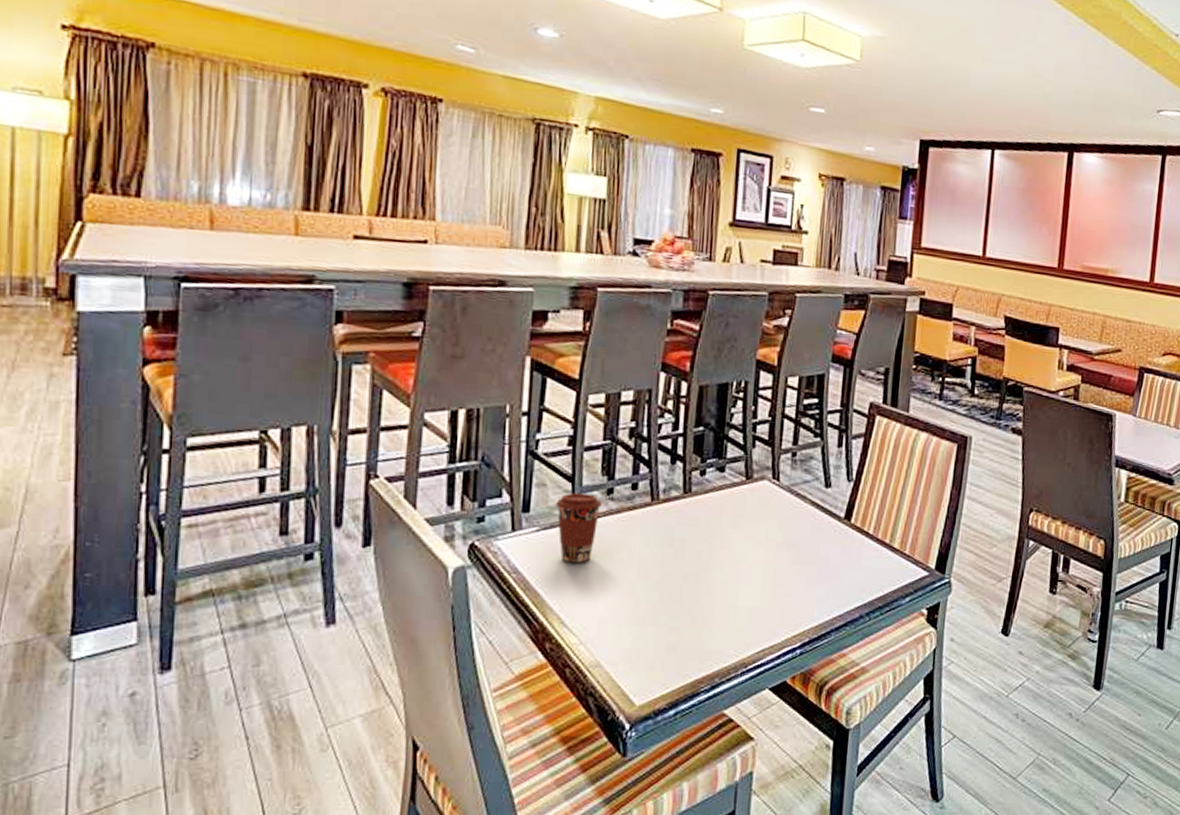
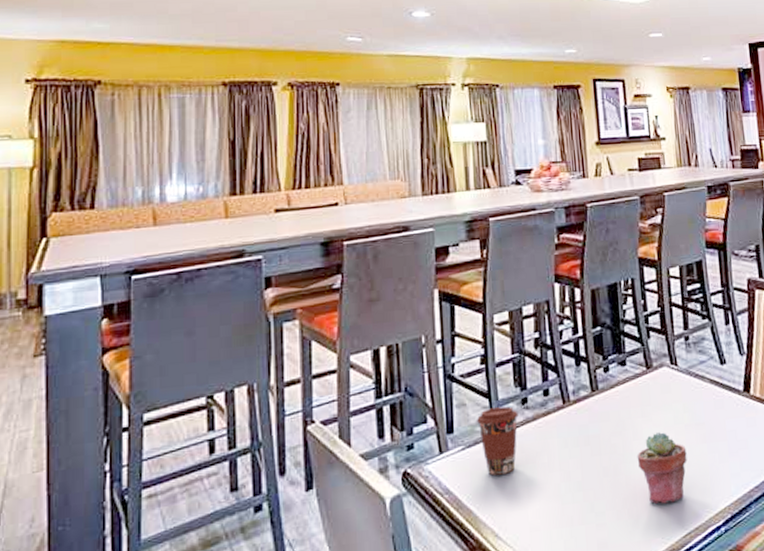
potted succulent: none [721,546,774,618] -> present [637,432,687,504]

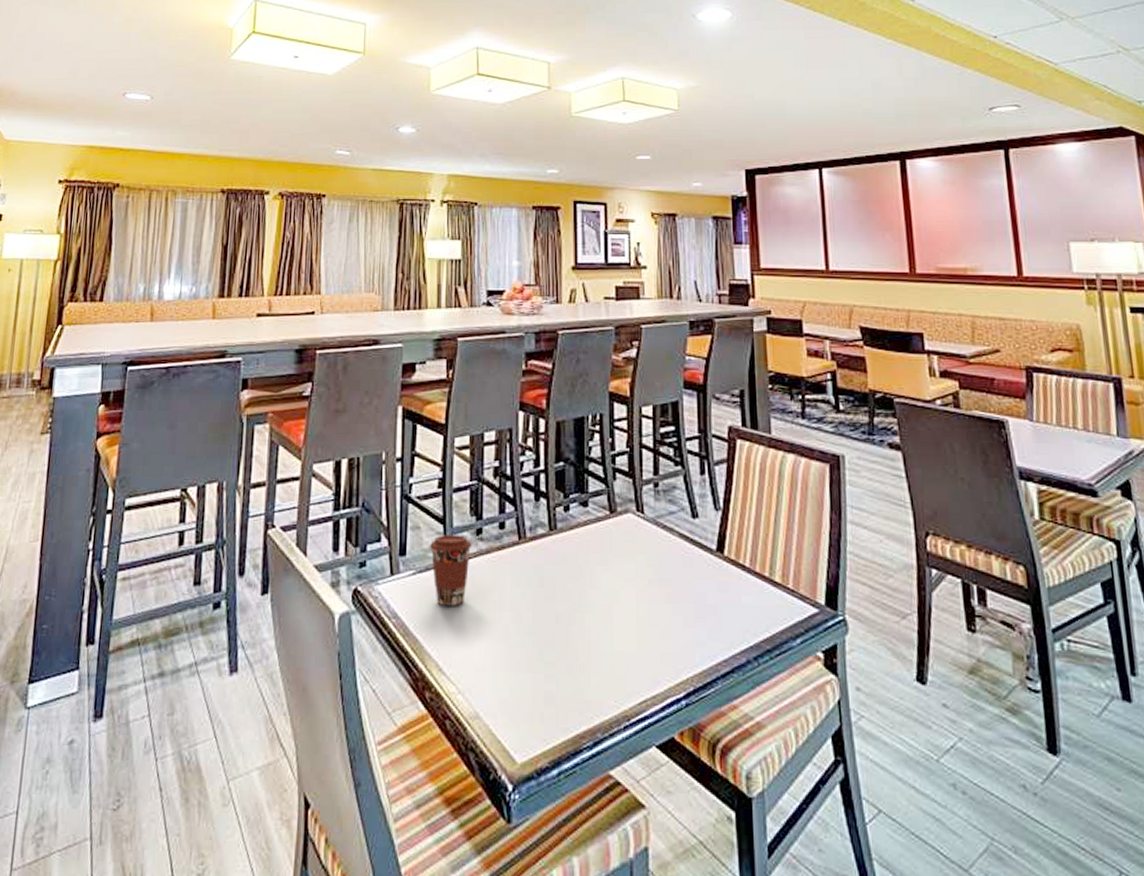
potted succulent: present [637,432,687,504] -> none [593,584,648,664]

